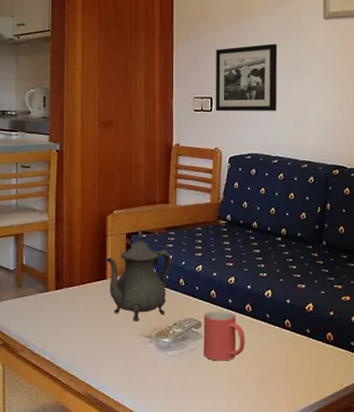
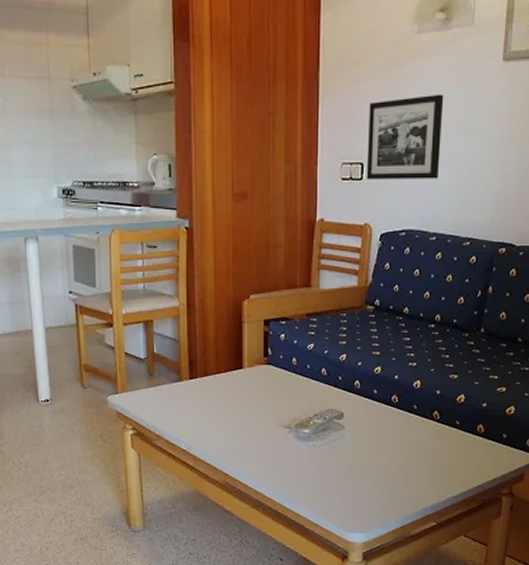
teapot: present [105,229,172,320] -> none [242,315,313,411]
mug: present [203,310,245,361] -> none [345,401,390,452]

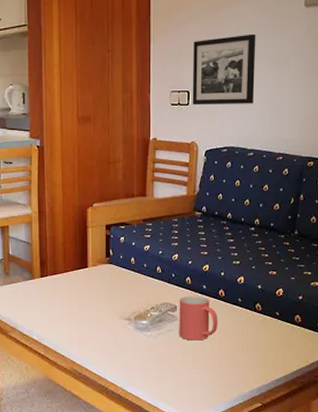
mug: none [345,401,390,452] -> present [179,295,218,341]

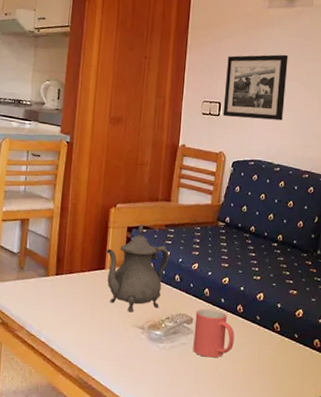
teapot: none [86,220,149,305] -> present [105,223,170,311]

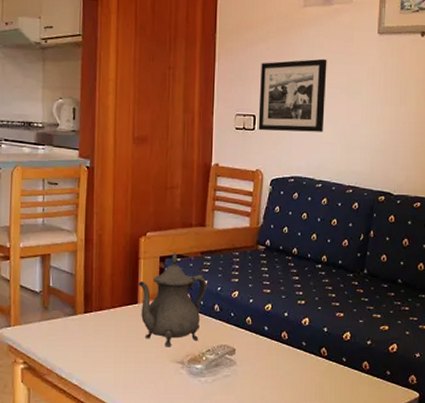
mug: present [193,308,234,358] -> none [237,337,280,388]

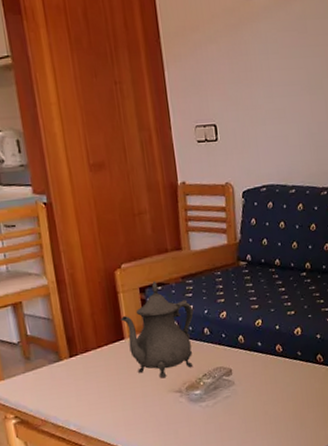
picture frame: present [258,58,327,132] -> none [214,54,289,141]

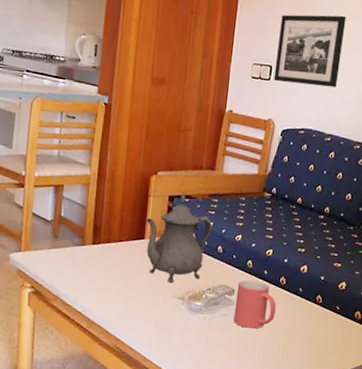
picture frame: none [214,54,289,141] -> present [273,14,346,88]
mug: none [233,354,279,405] -> present [233,280,276,329]

